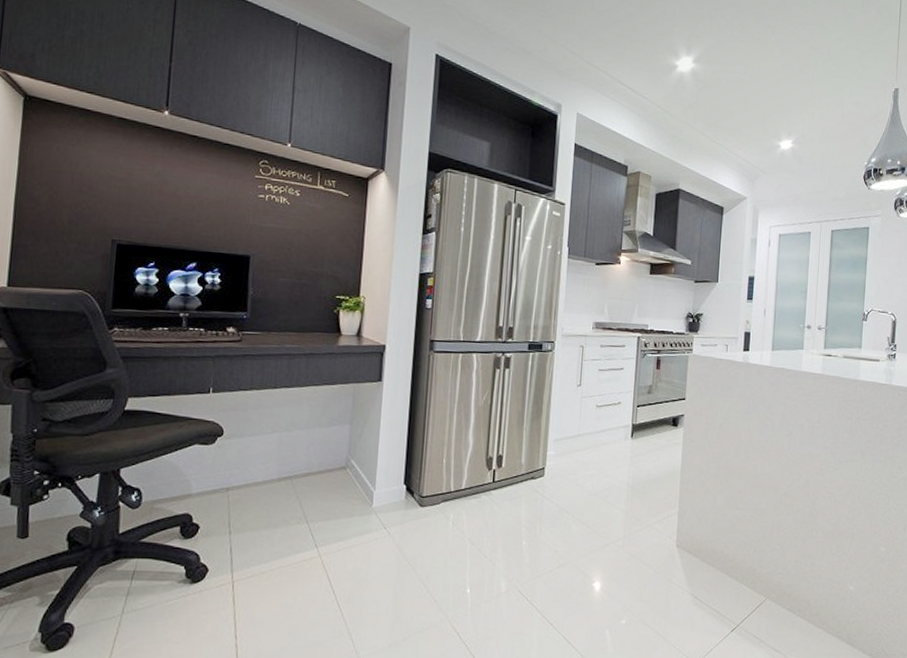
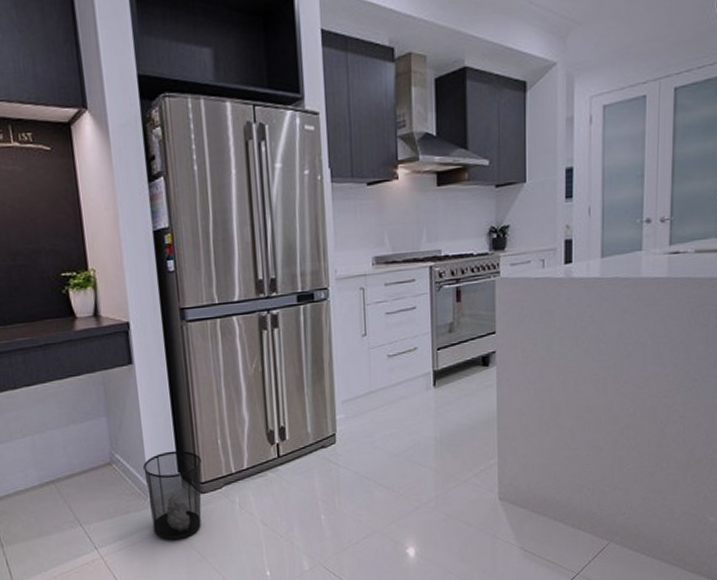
waste bin: none [372,463,426,549] -> present [143,450,202,541]

